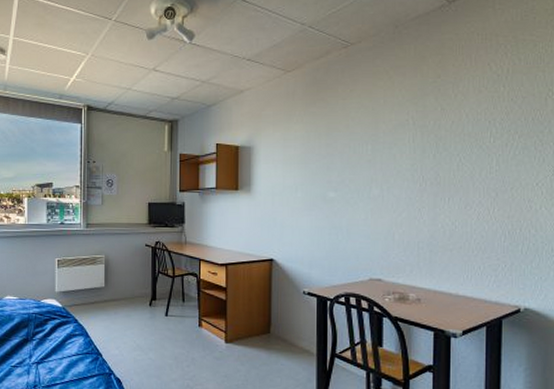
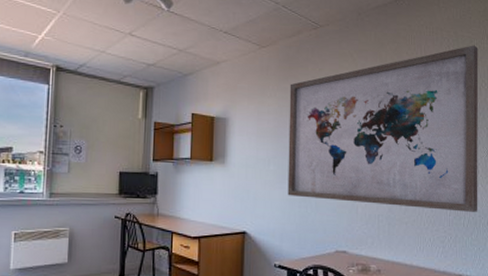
wall art: none [316,49,545,238] -> present [287,45,479,212]

